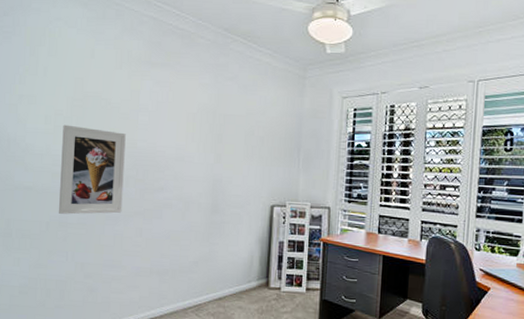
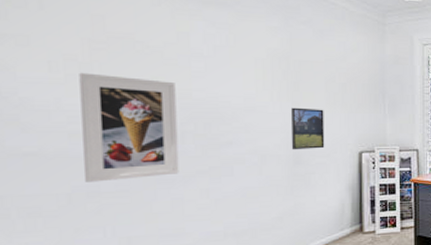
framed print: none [210,158,242,200] -> present [290,107,325,150]

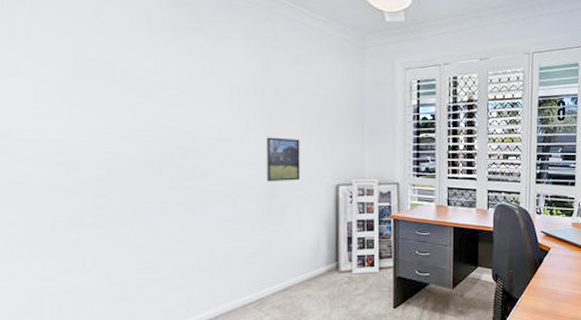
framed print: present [79,72,179,182] -> none [62,101,156,212]

